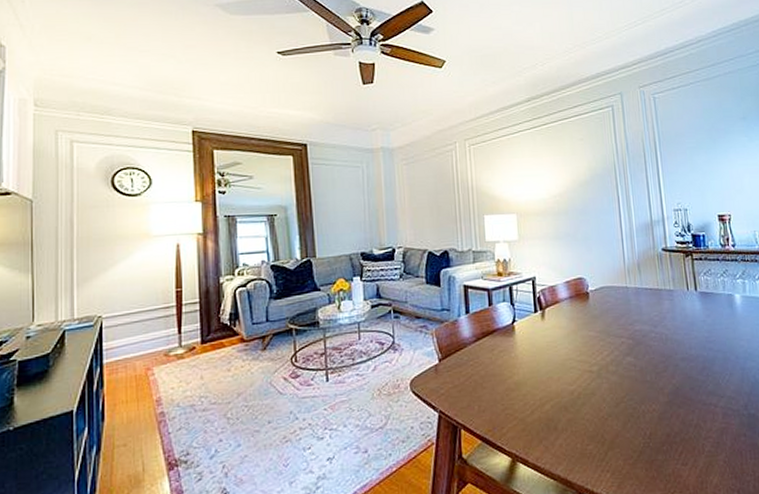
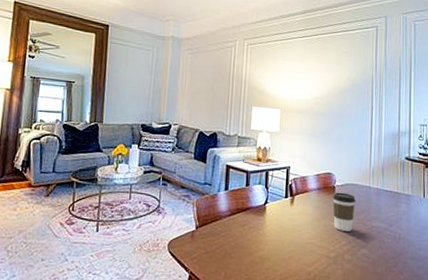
coffee cup: none [586,297,614,341] -> present [332,192,356,231]

